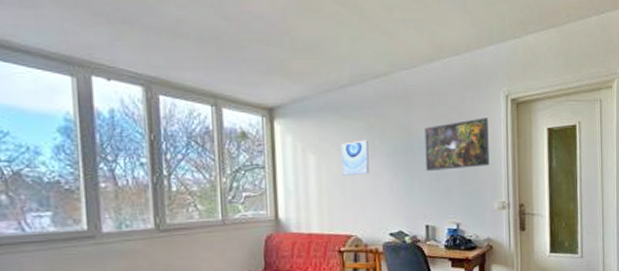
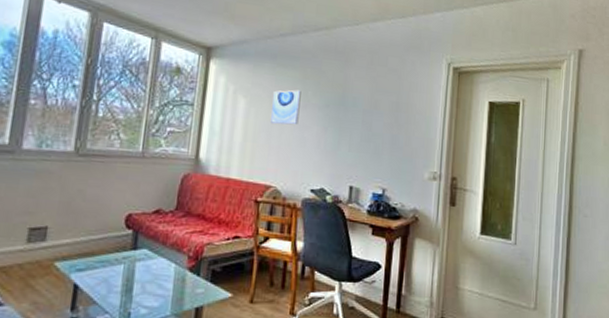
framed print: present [424,118,490,172] -> none [357,82,427,133]

